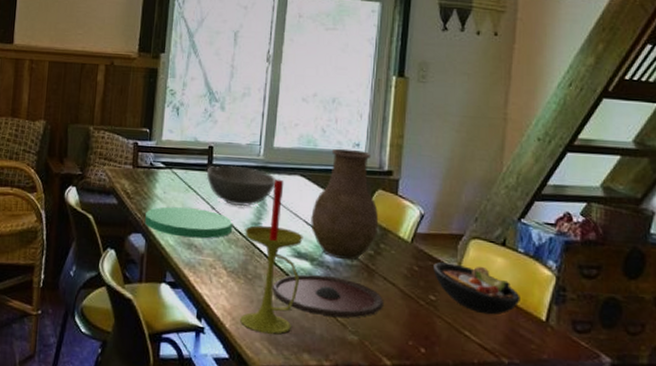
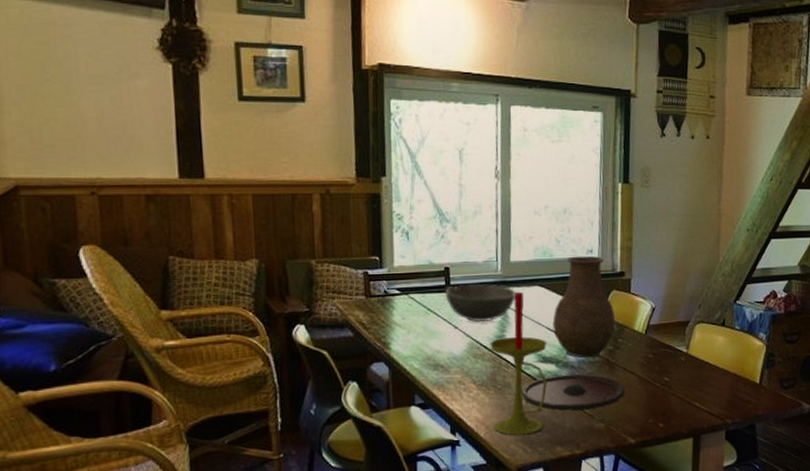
plate: present [145,206,233,239] -> none [386,330,478,360]
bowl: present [433,262,520,315] -> none [666,346,739,386]

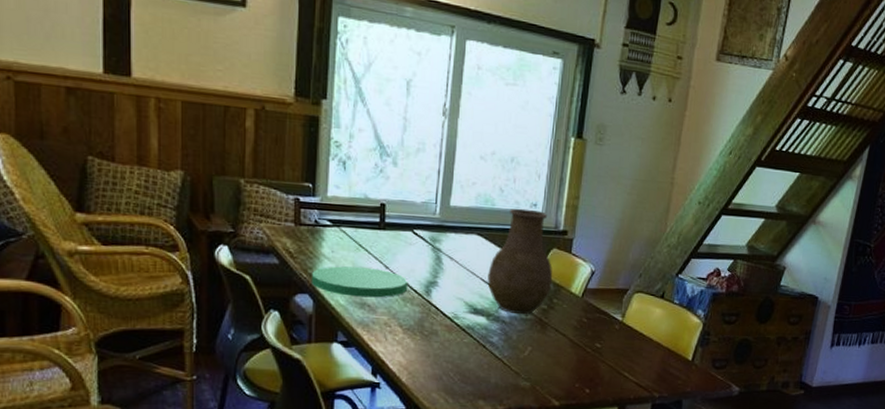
plate: none [386,330,478,360] -> present [312,266,408,298]
bowl: present [444,283,516,323] -> none [378,223,453,266]
candle: present [490,291,548,436] -> none [417,238,480,385]
plate: present [522,374,625,410] -> none [449,329,554,366]

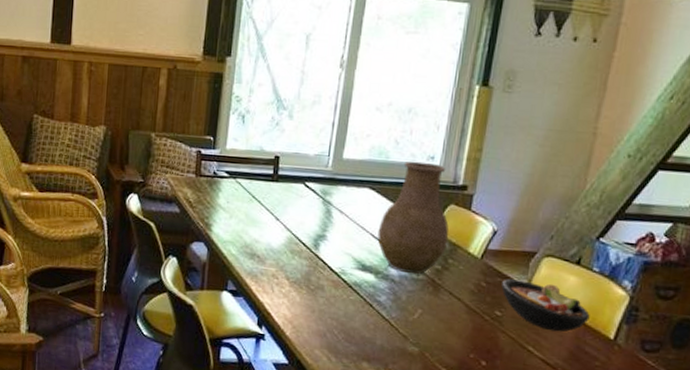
plate: present [312,266,408,298] -> none [207,216,298,249]
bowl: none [600,314,673,358] -> present [501,279,590,332]

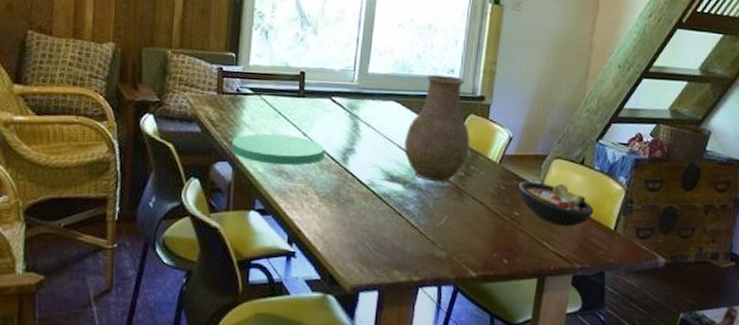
plate: none [207,216,298,249] -> present [232,134,326,165]

